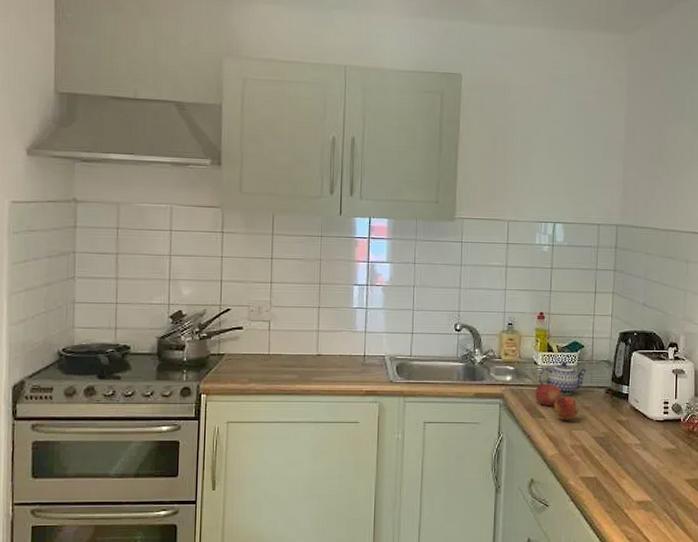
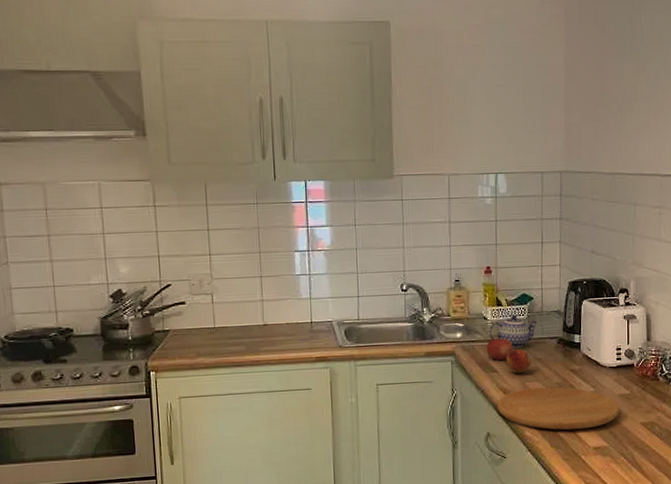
cutting board: none [542,436,665,482] -> present [497,386,620,430]

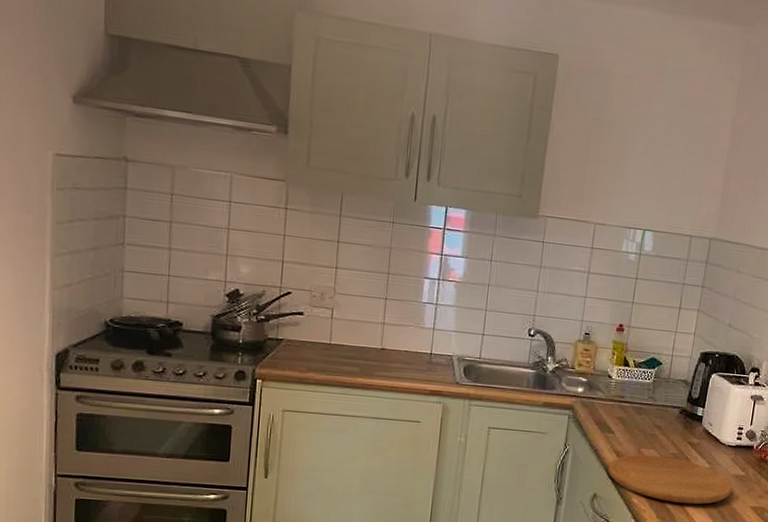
fruit: present [486,337,513,360] -> none [606,398,634,422]
teapot: present [489,314,538,349] -> none [611,377,663,413]
fruit: present [506,349,532,374] -> none [624,413,651,439]

